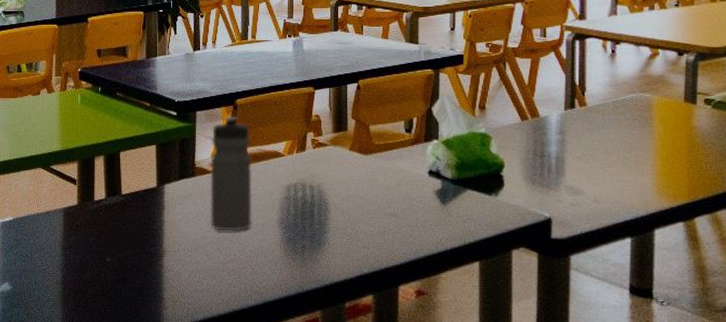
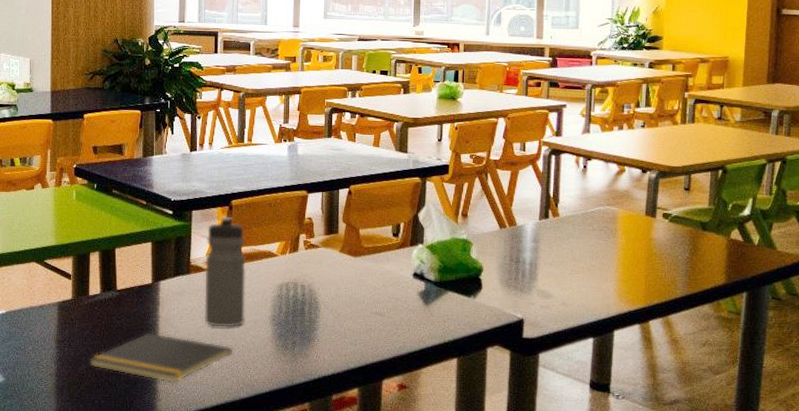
notepad: none [94,237,241,291] -> present [89,332,233,383]

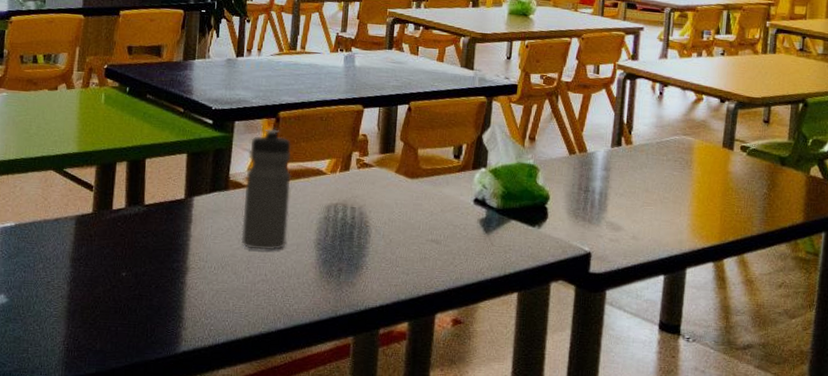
notepad: present [89,332,233,383] -> none [107,252,272,311]

